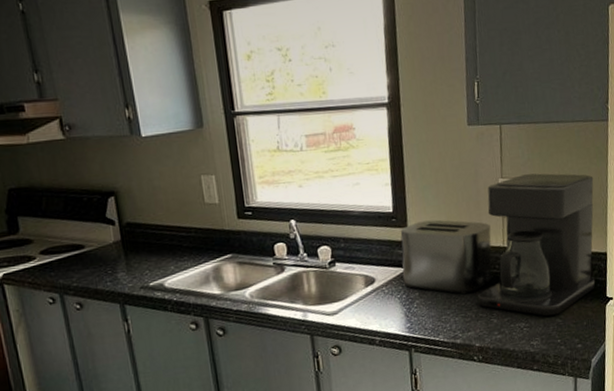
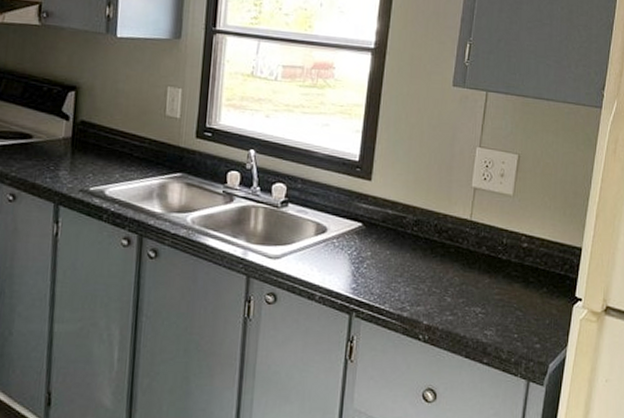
toaster: present [400,219,492,295] -> none [356,176,460,264]
coffee maker: present [477,173,596,316] -> none [433,147,578,306]

